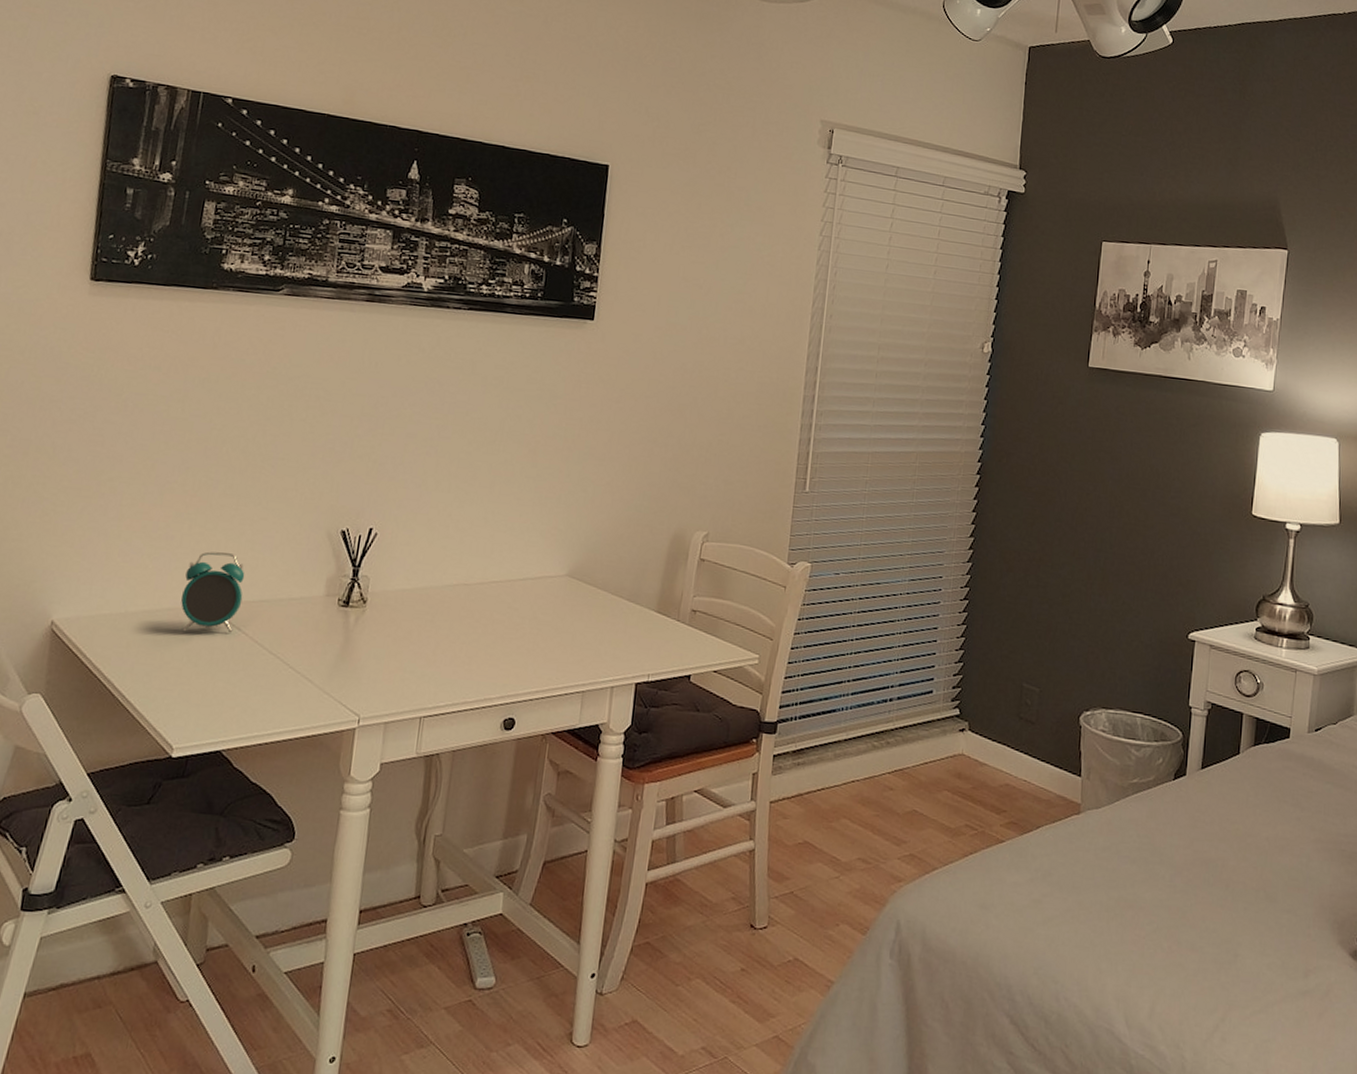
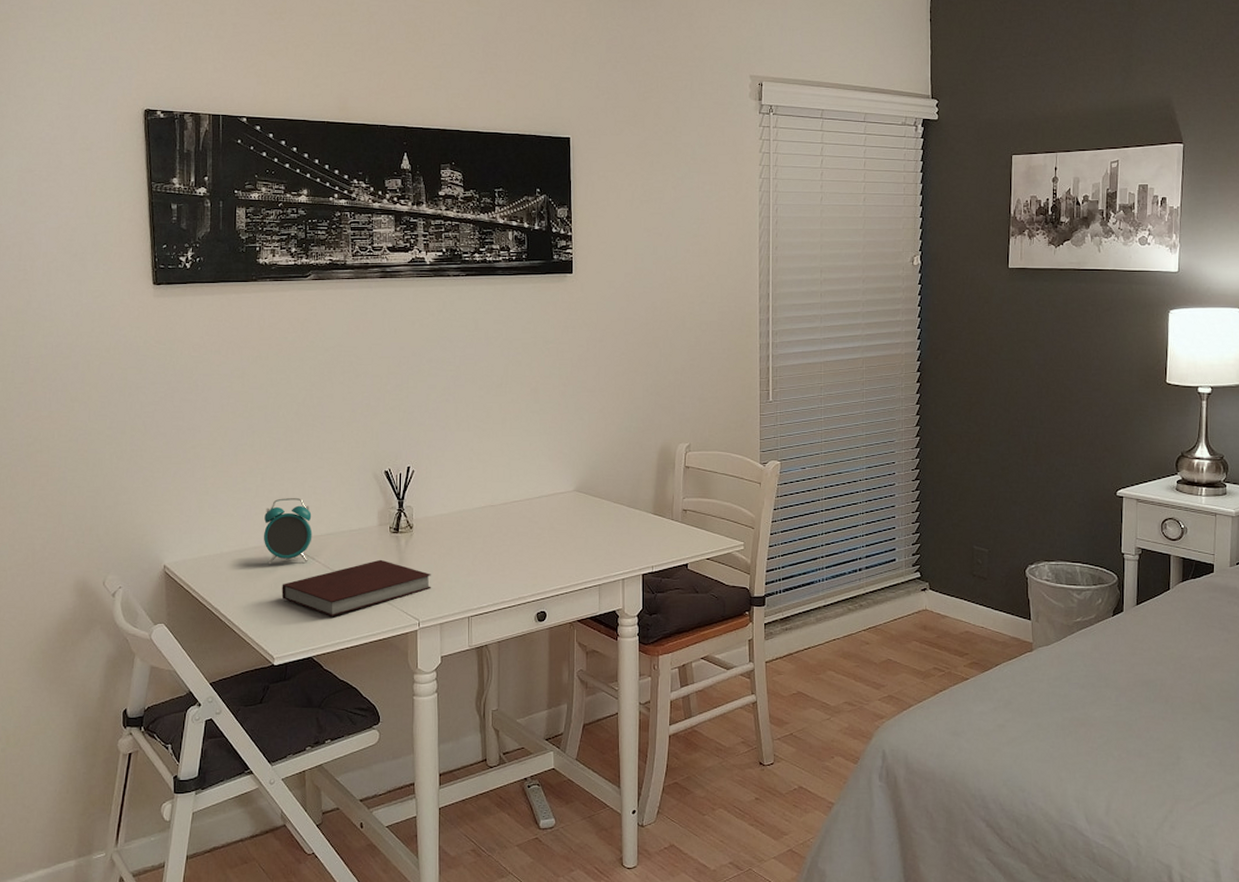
notebook: none [193,637,382,703] -> present [282,559,432,616]

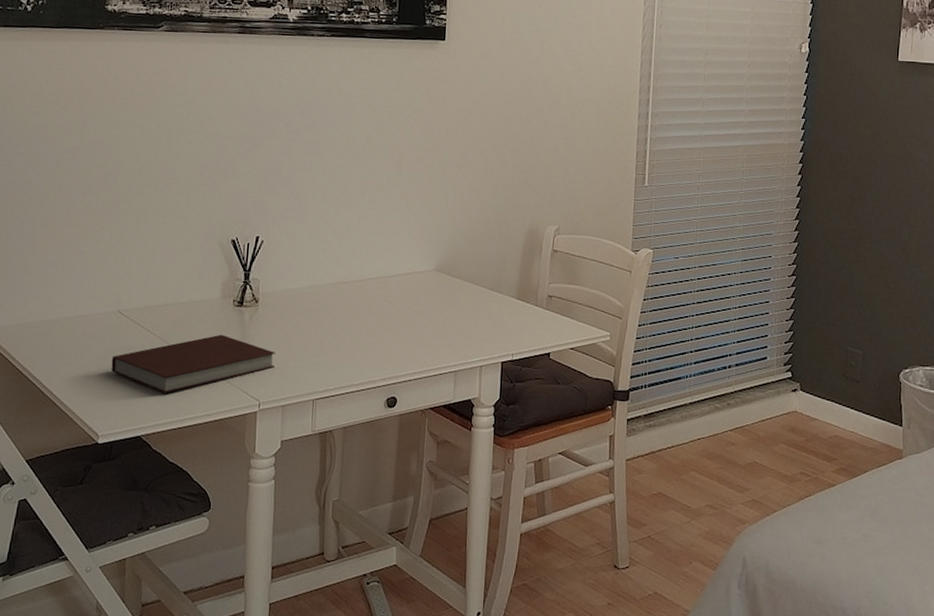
alarm clock: present [264,498,313,565] -> none [95,263,149,335]

